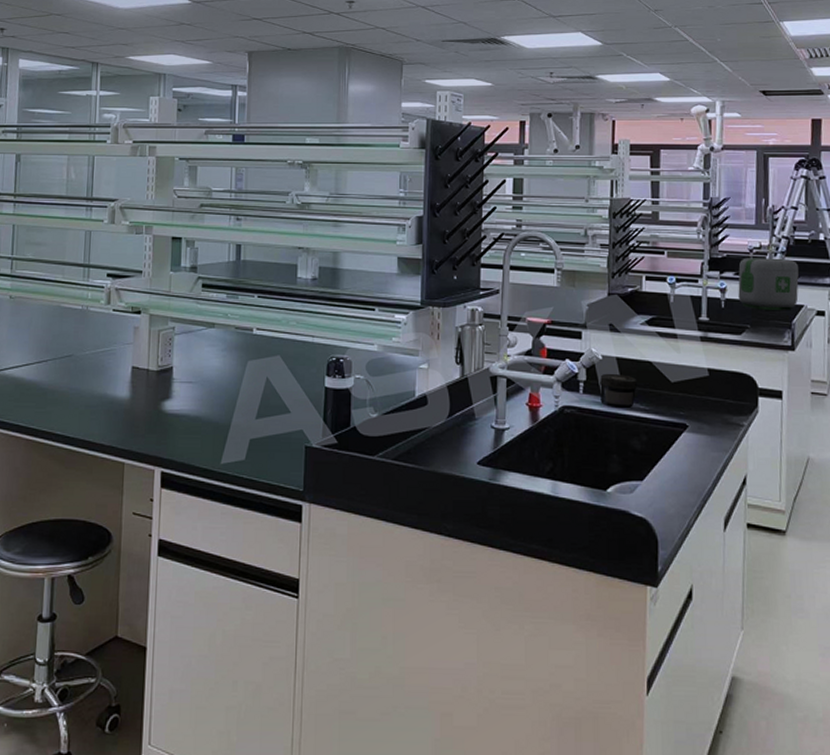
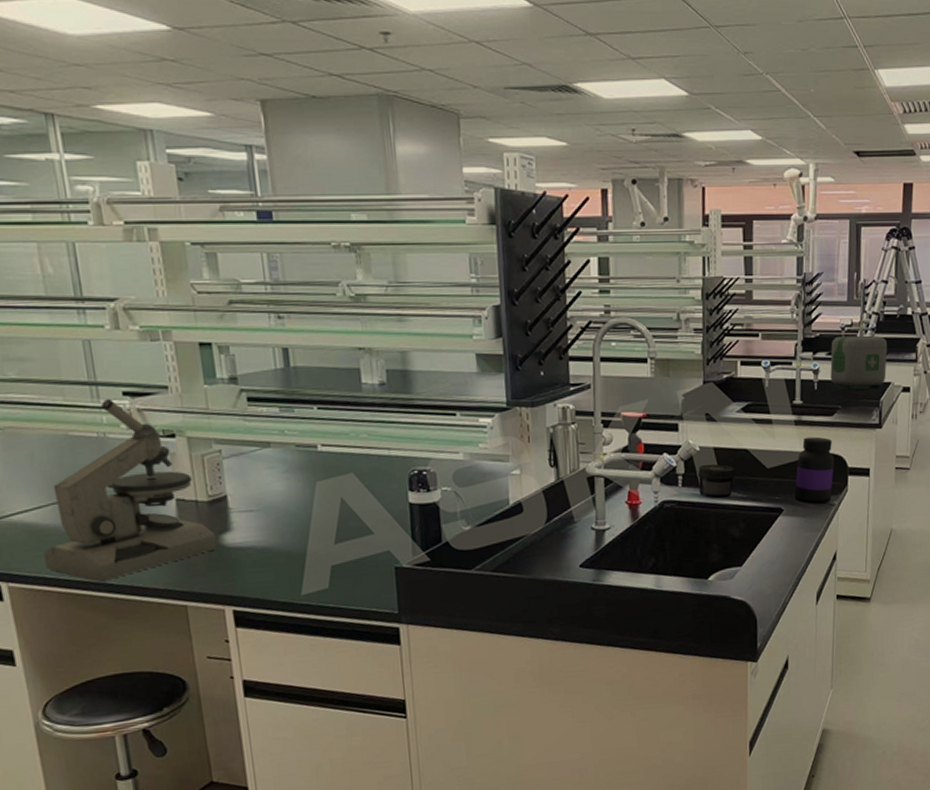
microscope: none [21,279,158,435] -> present [42,399,217,583]
jar: none [700,354,743,425] -> present [794,436,834,505]

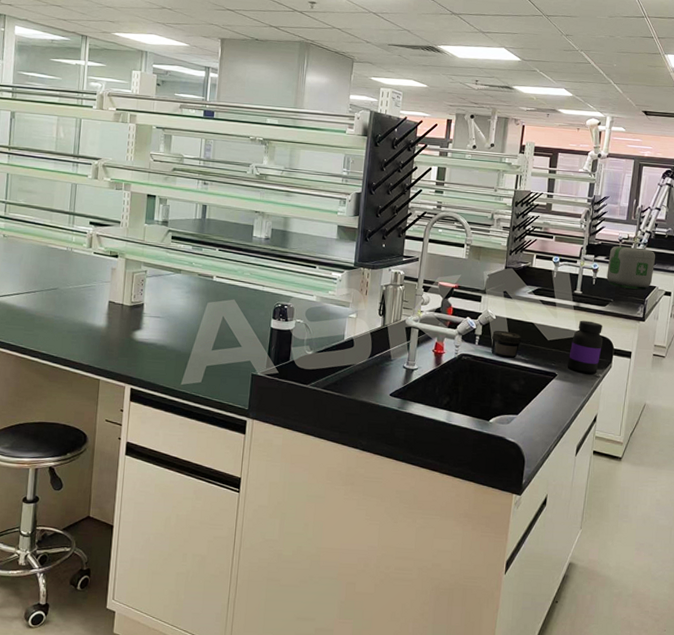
microscope: present [42,399,217,583] -> none [12,225,130,354]

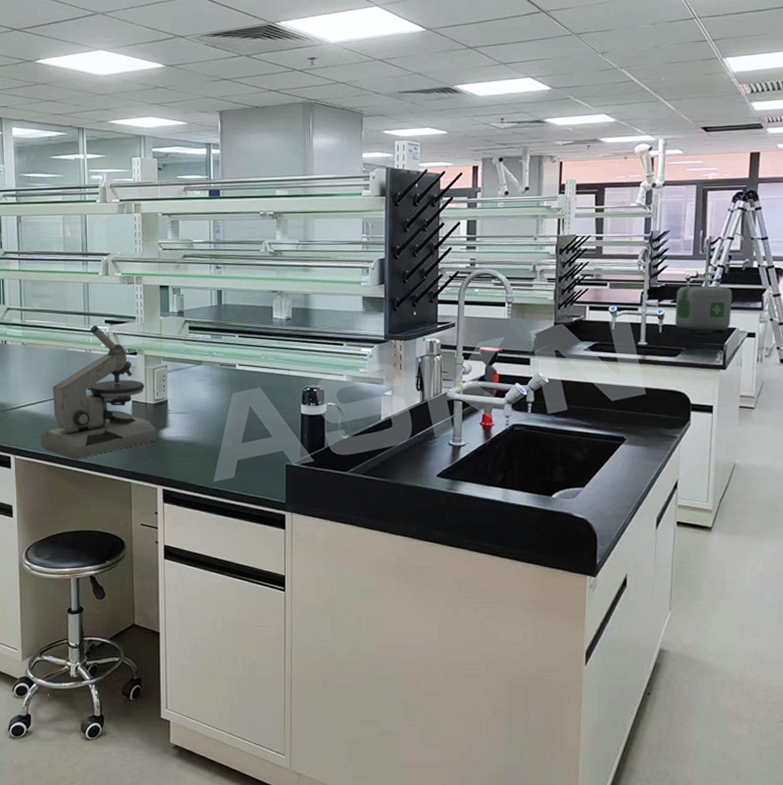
microscope: none [12,225,130,354] -> present [40,325,156,460]
jar: present [491,331,521,359] -> none [546,395,580,426]
jar: present [567,320,603,376] -> none [637,374,677,437]

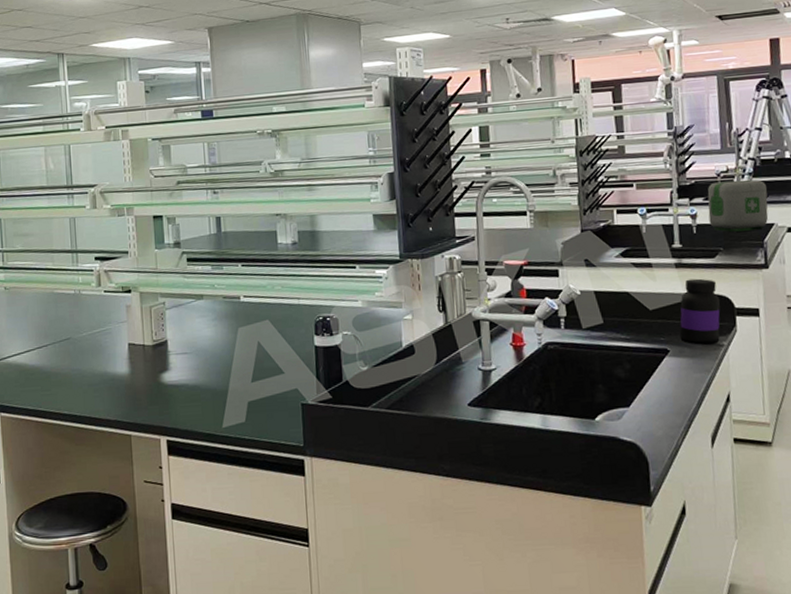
microscope: present [40,325,156,460] -> none [27,263,157,414]
jar: none [637,374,677,437] -> present [680,278,720,346]

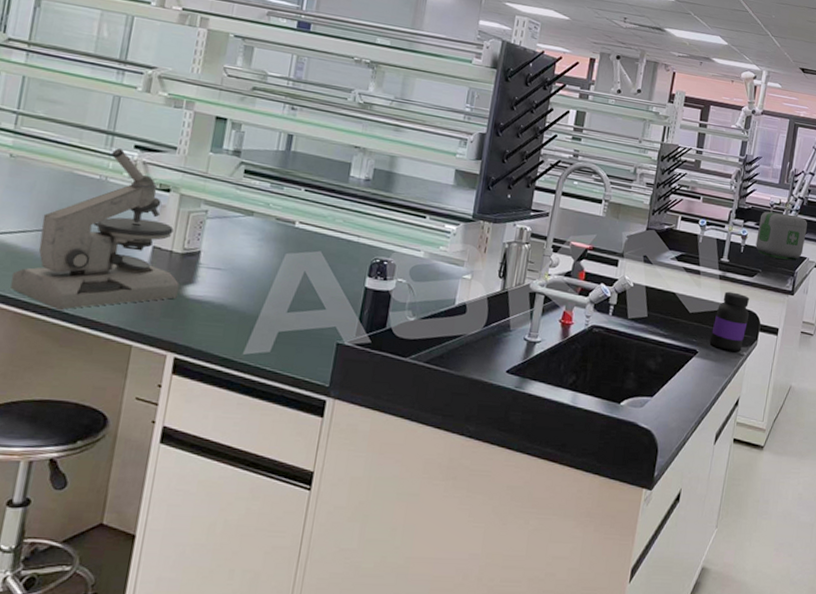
microscope: none [27,263,157,414] -> present [10,148,179,311]

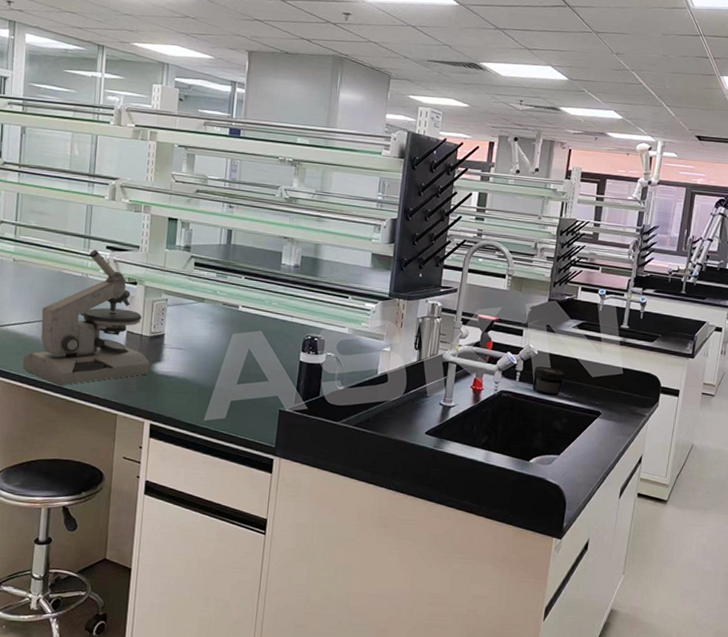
jar: none [626,300,661,333] -> present [532,366,564,397]
jar: present [709,291,749,354] -> none [612,356,650,415]
first aid kit: present [755,211,807,261] -> none [655,278,706,325]

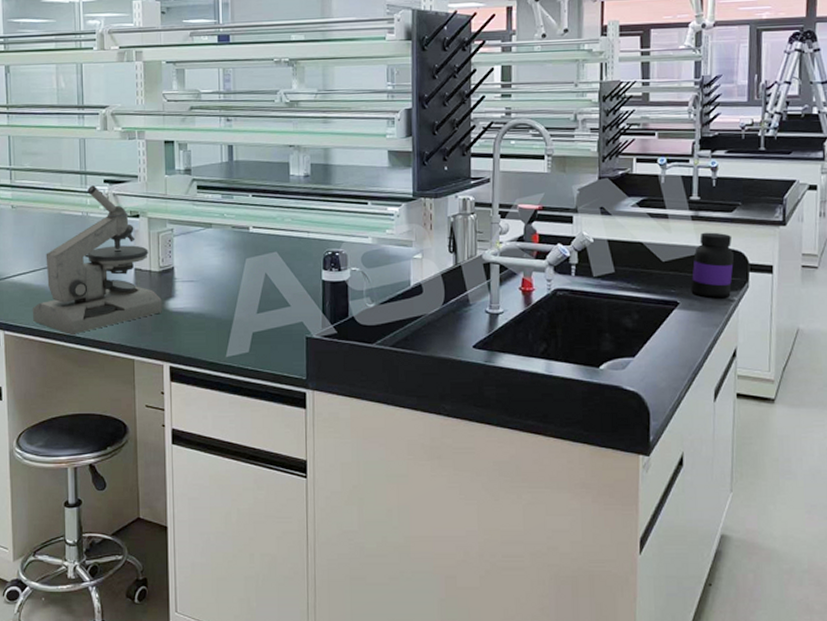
jar: present [532,366,564,397] -> none [591,256,628,289]
jar: none [612,356,650,415] -> present [691,232,734,300]

